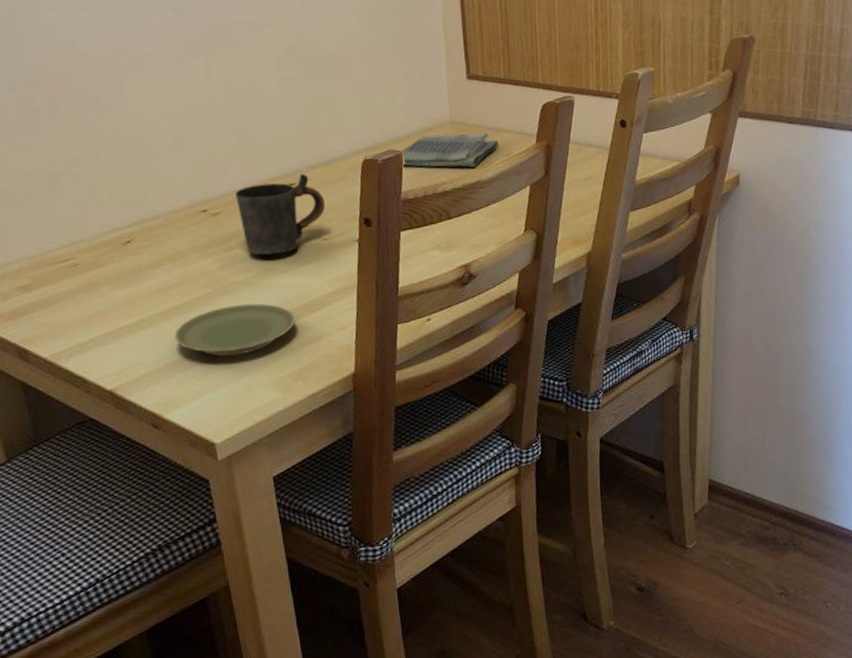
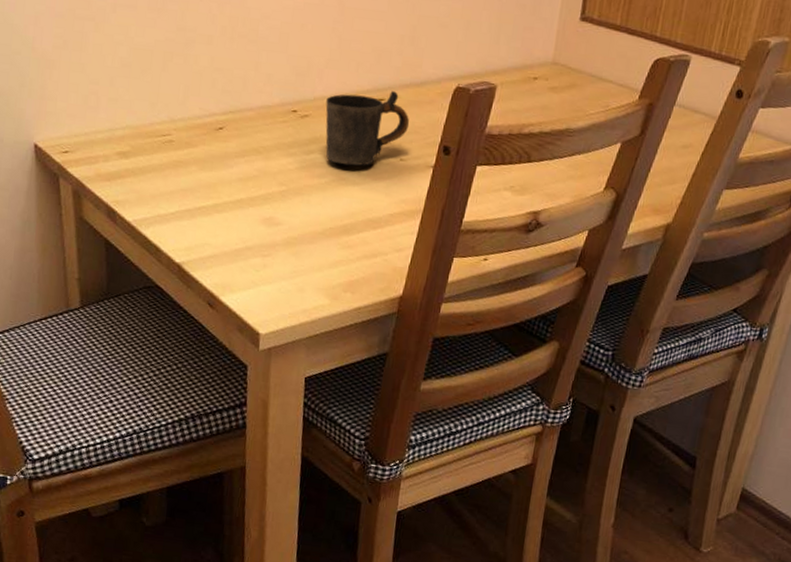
plate: present [174,303,296,357] -> none [243,206,358,256]
dish towel: present [400,132,499,168] -> none [493,72,599,114]

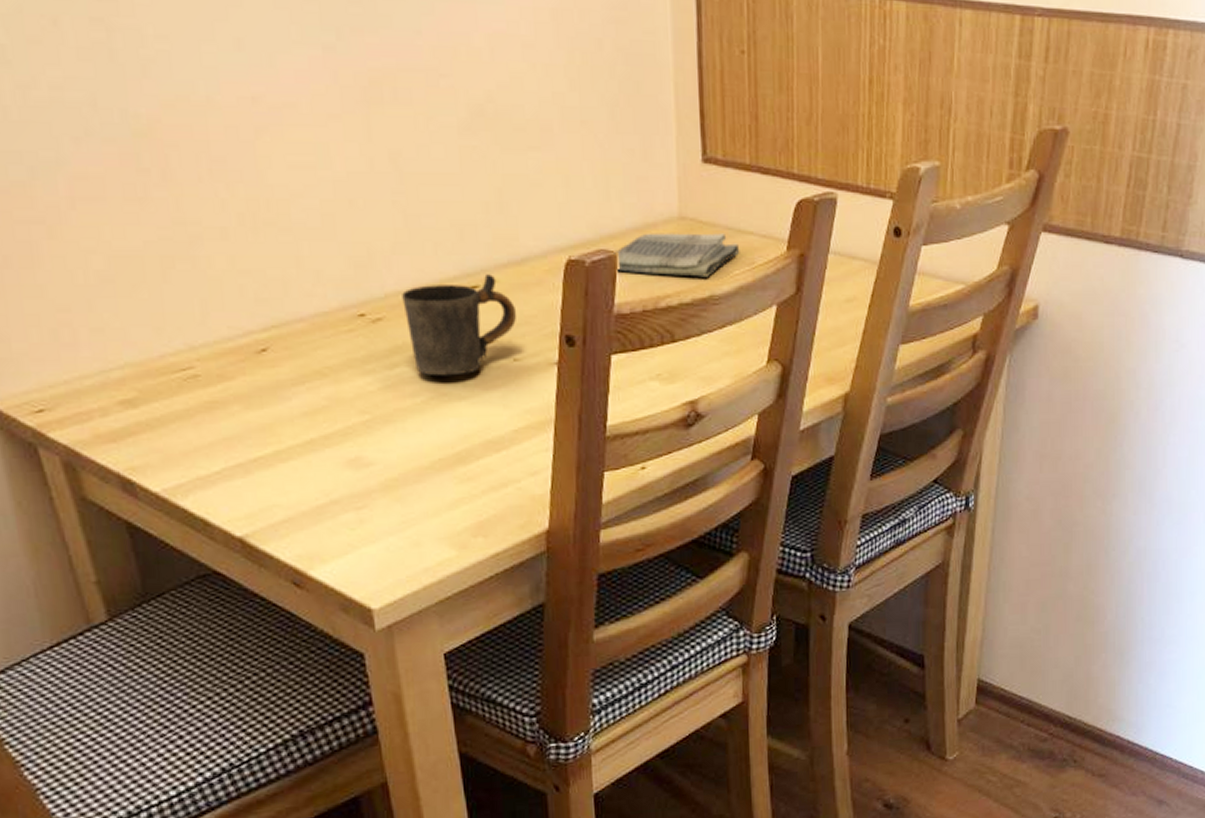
dish towel: none [493,72,599,114] -> present [614,233,740,277]

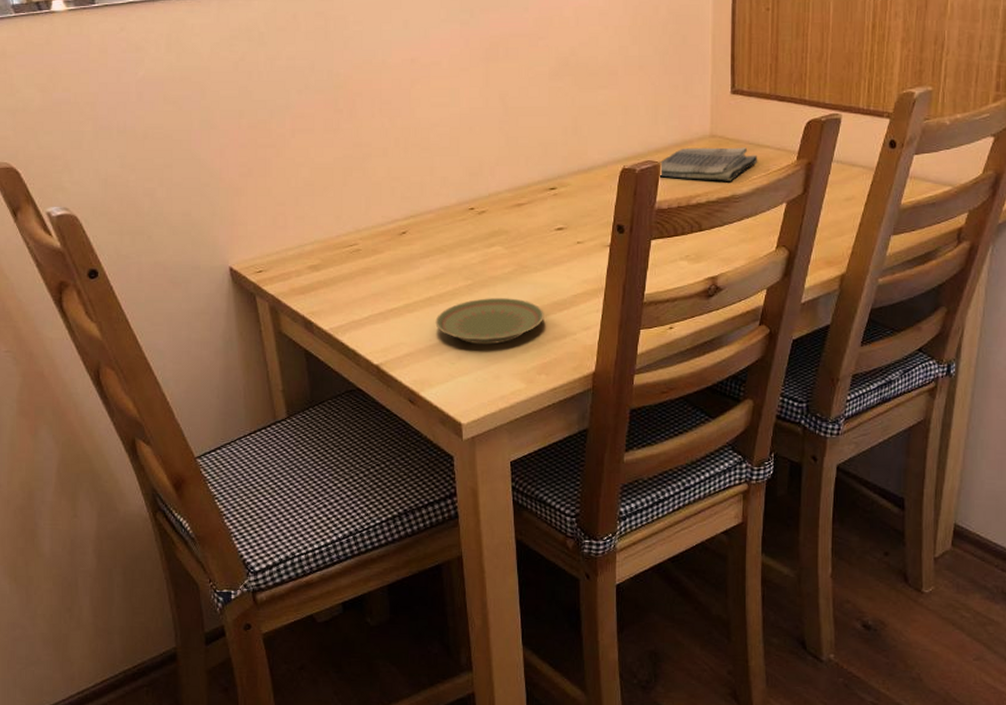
plate: none [322,437,476,502] -> present [435,298,544,345]
mug: present [402,274,517,377] -> none [501,179,582,254]

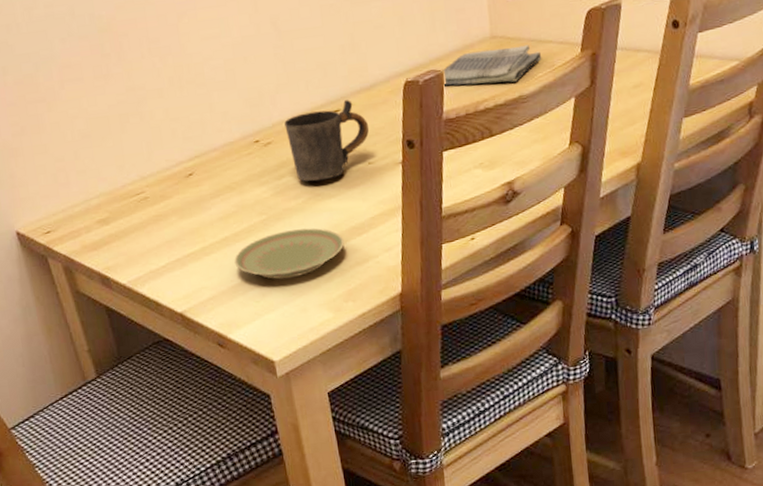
mug: none [501,179,582,254] -> present [284,100,370,182]

